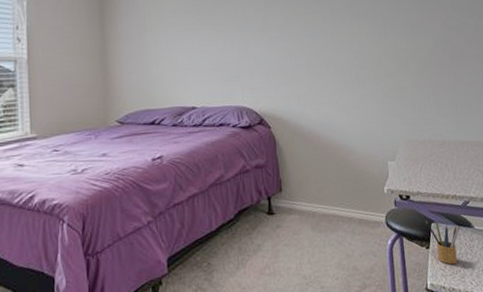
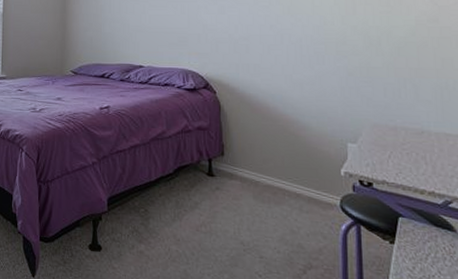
pencil box: present [424,219,461,265] -> none [390,213,438,268]

